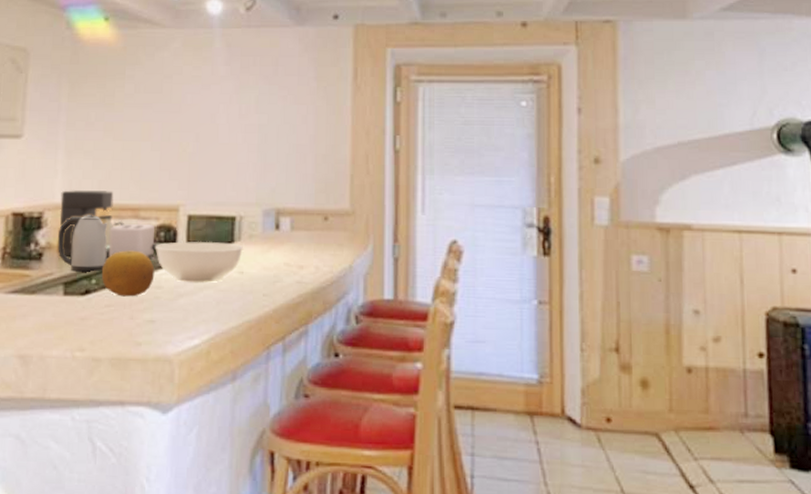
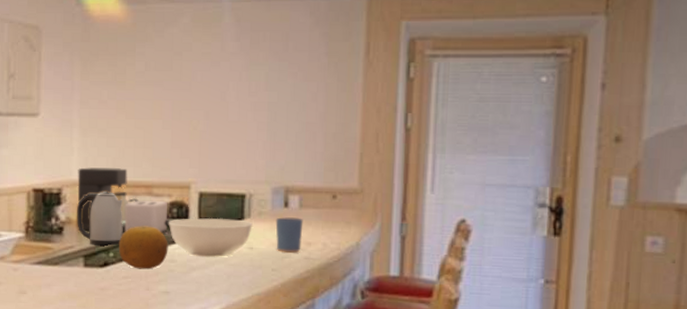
mug: none [266,240,295,277] -> present [275,217,304,253]

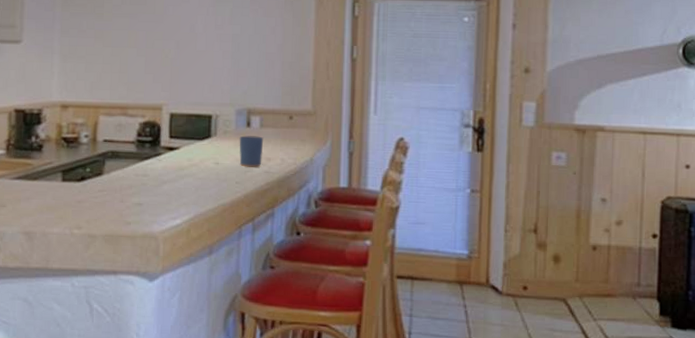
coffee maker: present [77,167,140,233] -> none [57,90,115,150]
kettle: present [77,191,124,246] -> none [56,112,100,162]
fruit: present [118,226,169,270] -> none [94,143,142,183]
toaster: present [124,201,169,234] -> none [100,121,142,150]
bowl: present [168,218,253,257] -> none [141,136,219,172]

